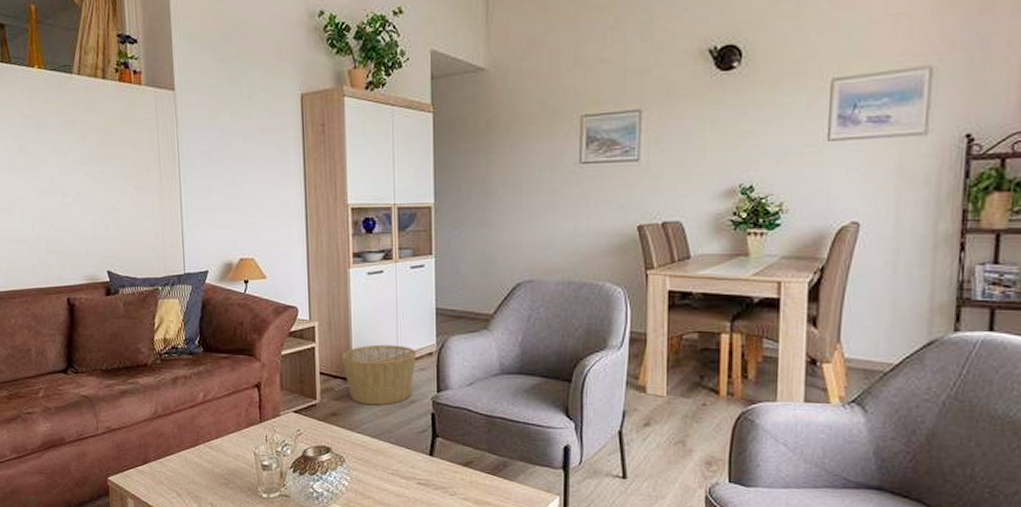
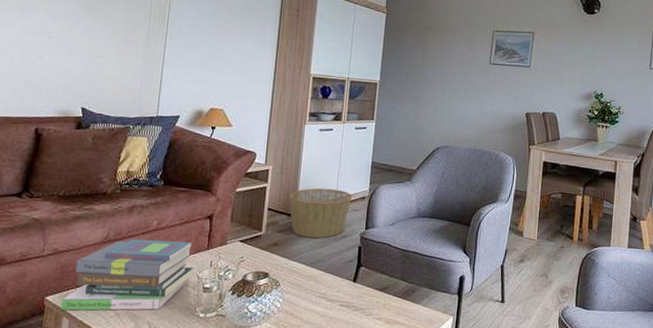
books: none [123,413,250,491] -> present [60,239,194,311]

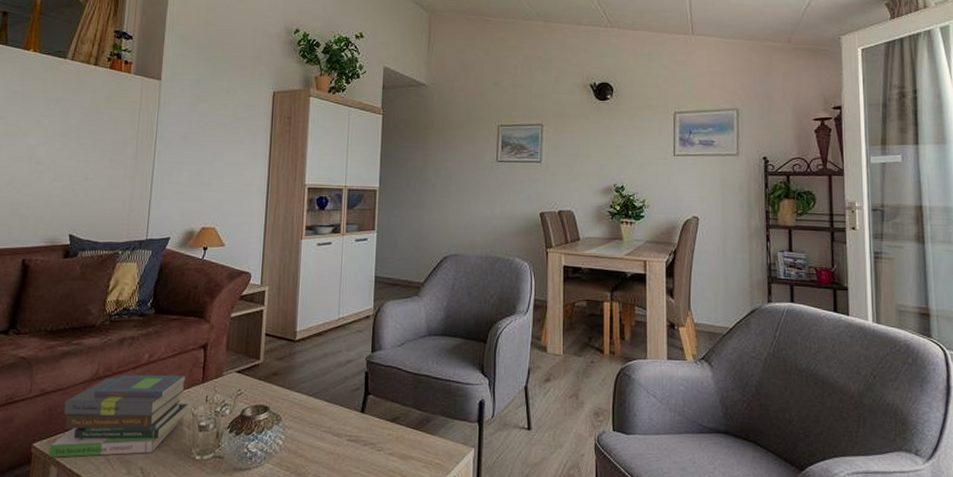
basket: present [289,188,353,239] -> none [288,308,356,365]

